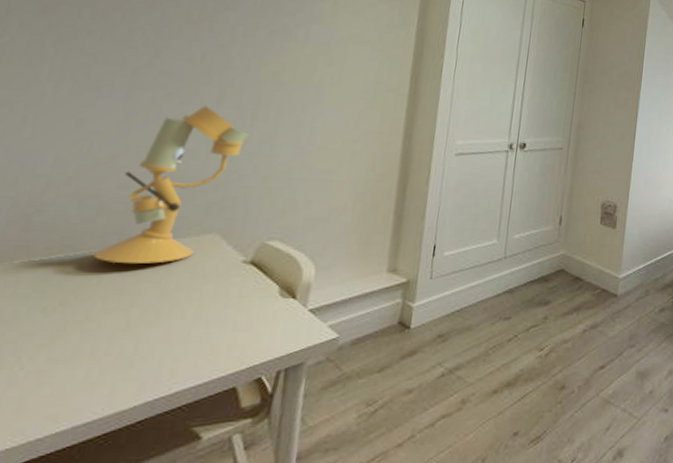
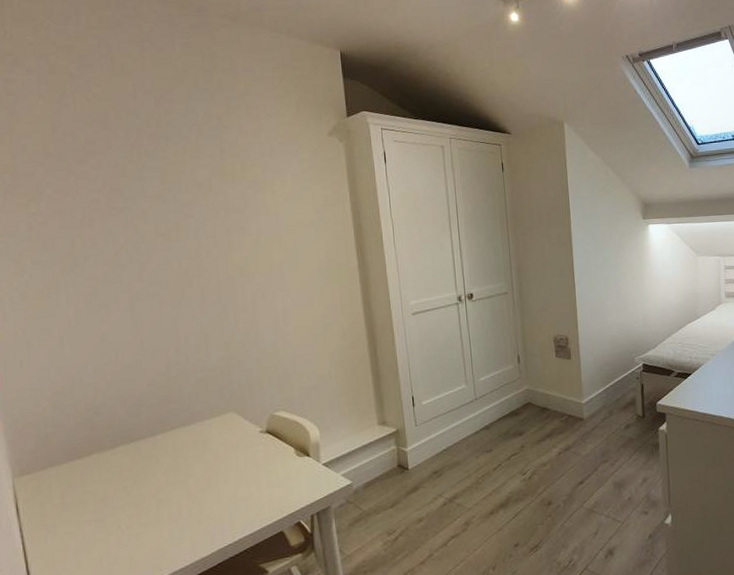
desk lamp: present [92,105,250,264] -> none [146,305,236,446]

